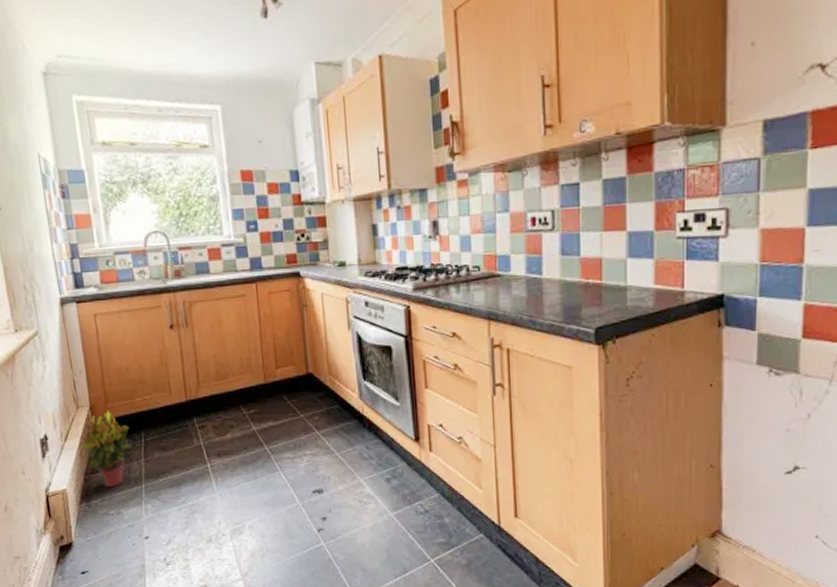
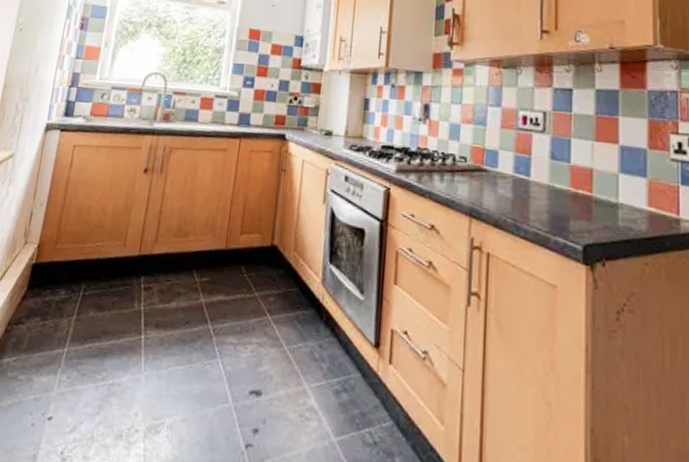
potted plant: present [80,410,133,488] -> none [13,251,73,346]

